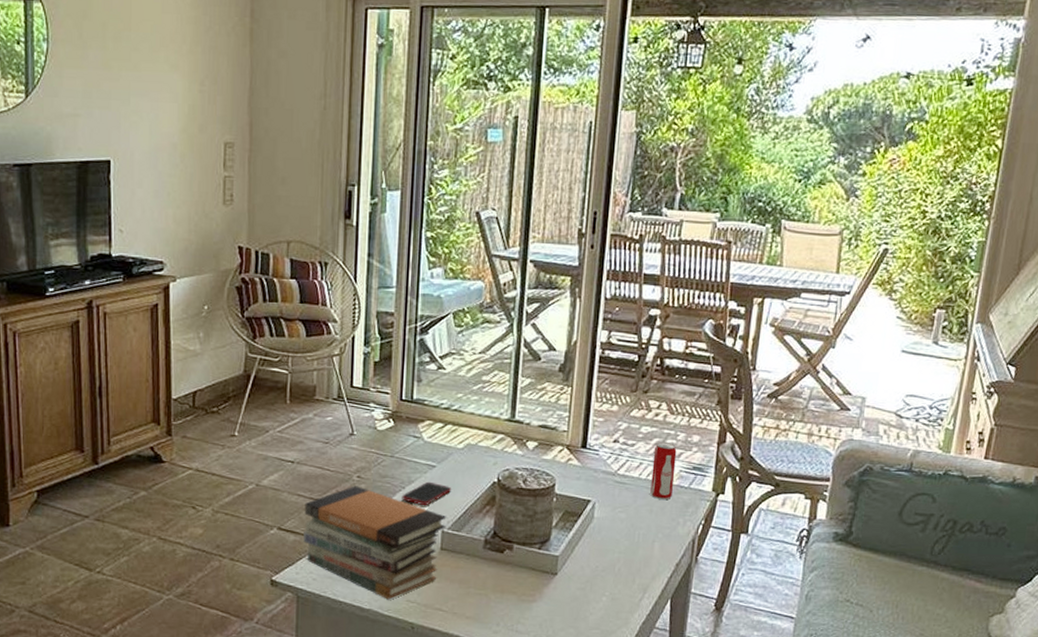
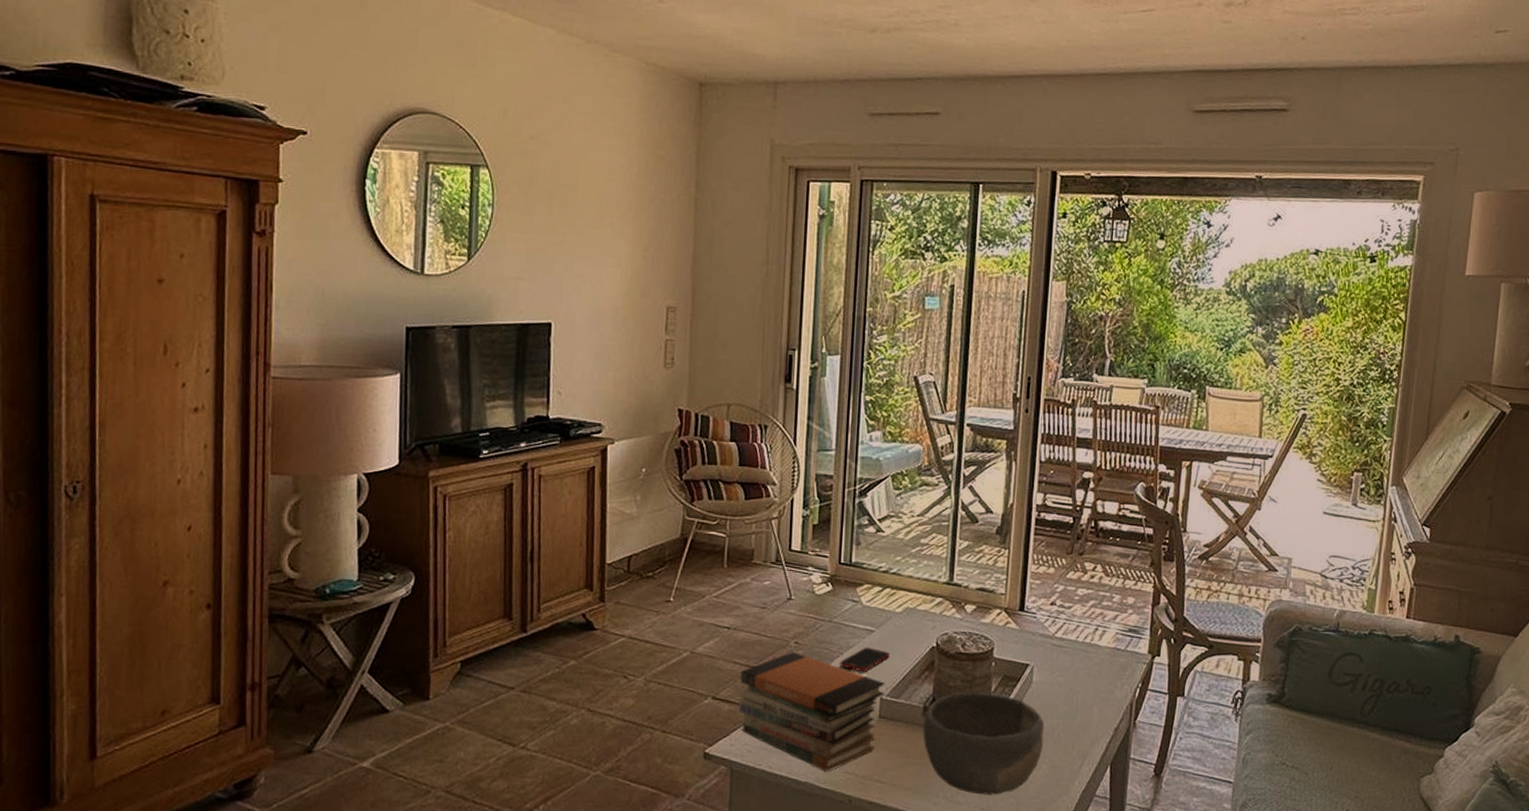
bowl: none [484,526,605,625] -> present [923,692,1045,795]
beverage can: present [650,442,677,500] -> none [1088,604,1113,664]

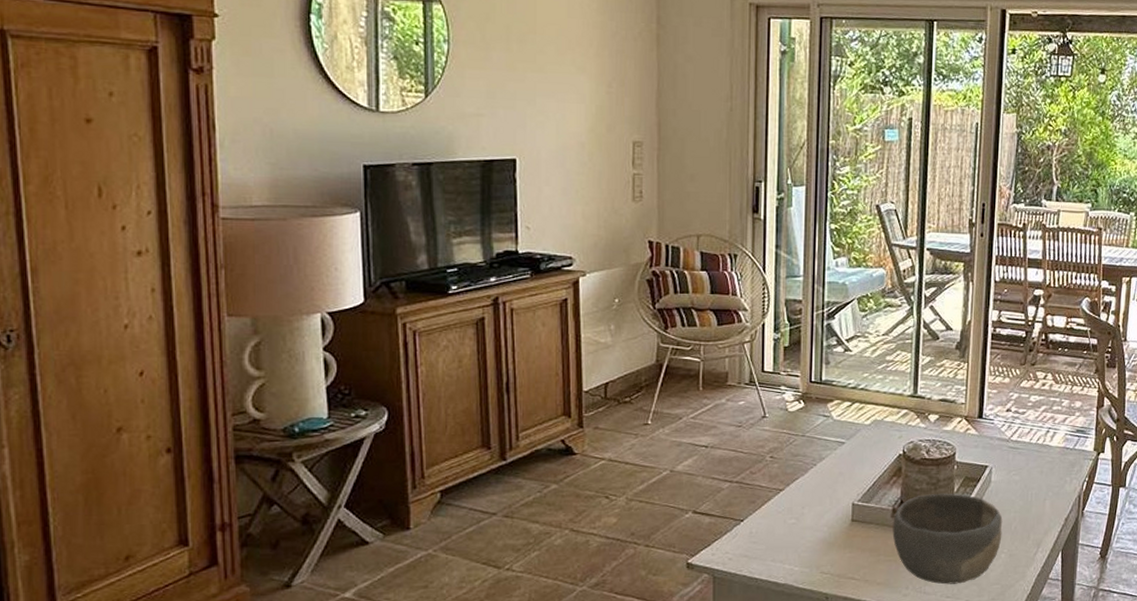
book stack: present [738,652,885,772] -> none [719,466,857,573]
cell phone: present [839,647,890,671] -> none [813,457,860,480]

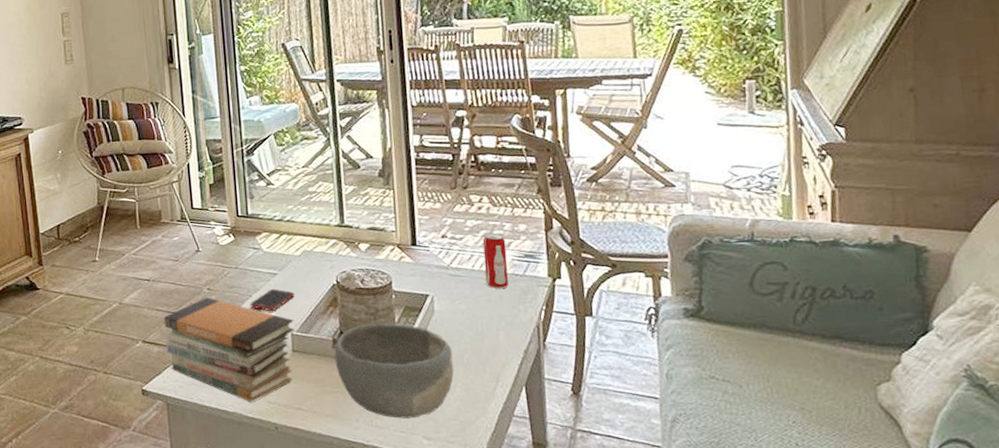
book stack: none [719,466,857,573] -> present [164,297,295,402]
cell phone: none [813,457,860,480] -> present [250,288,294,311]
beverage can: none [1040,409,1062,462] -> present [482,233,508,289]

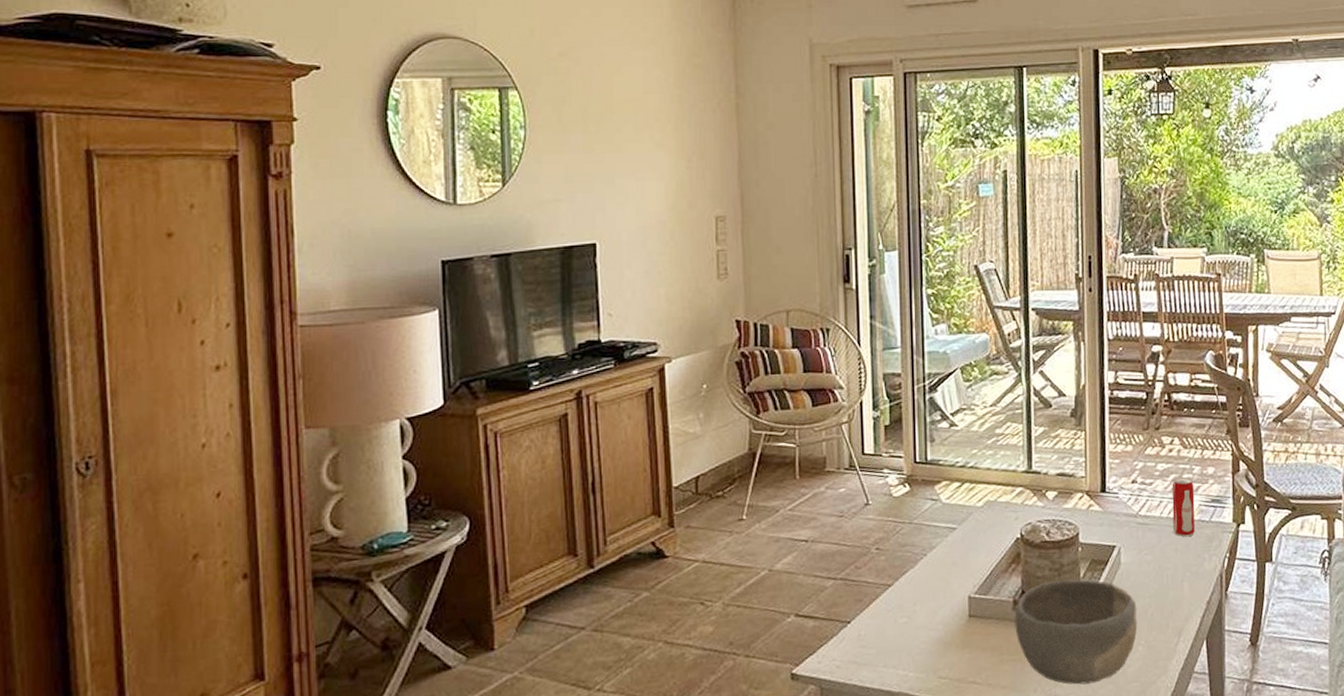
book stack: present [164,297,295,402] -> none [822,558,973,679]
cell phone: present [250,288,294,311] -> none [924,545,974,571]

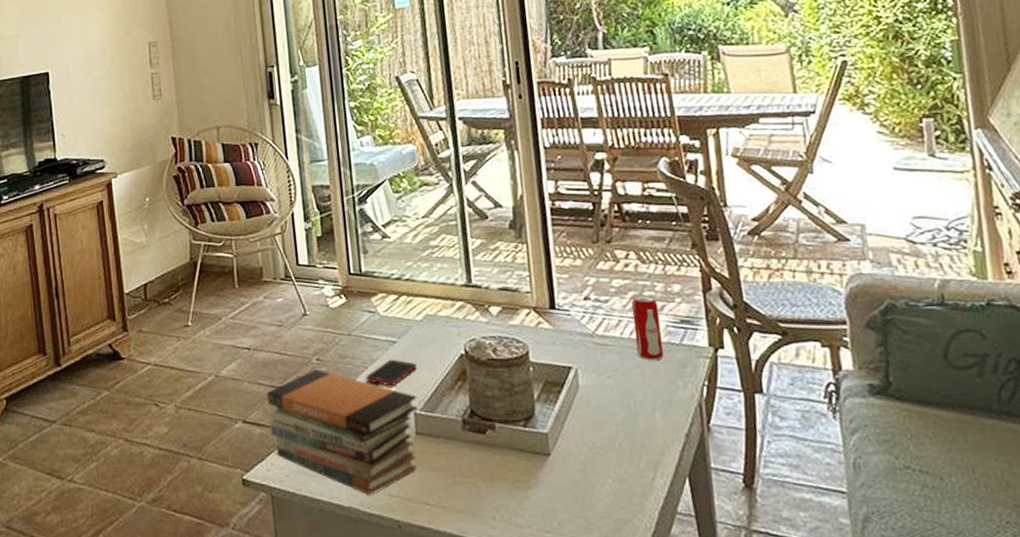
book stack: none [822,558,973,679] -> present [266,369,418,495]
cell phone: none [924,545,974,571] -> present [365,359,417,385]
bowl: present [1014,579,1138,685] -> none [465,400,605,516]

